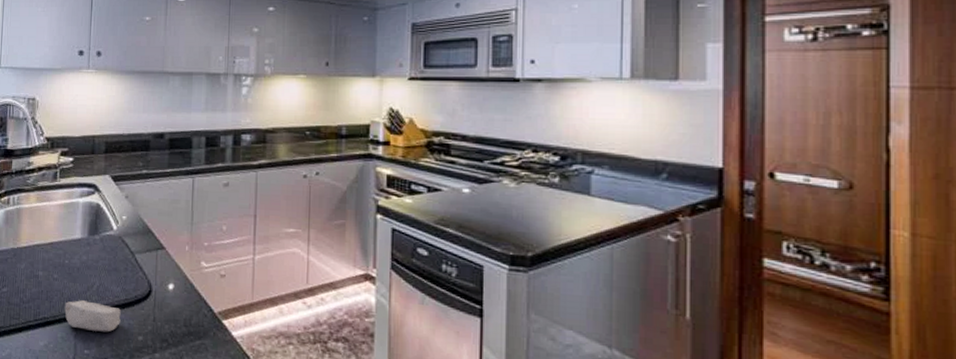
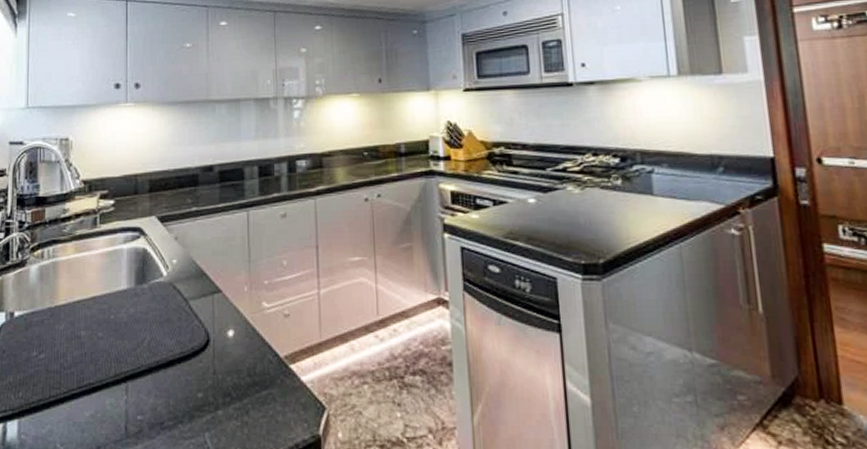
soap bar: present [64,300,121,333] -> none [112,359,177,393]

